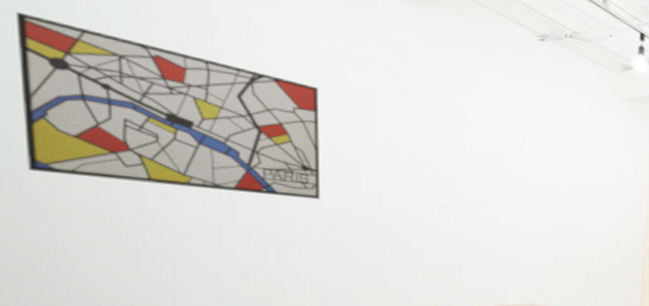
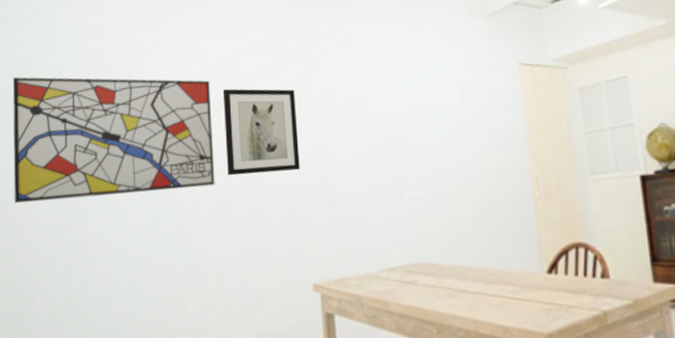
wall art: none [334,102,423,203] -> present [222,88,300,176]

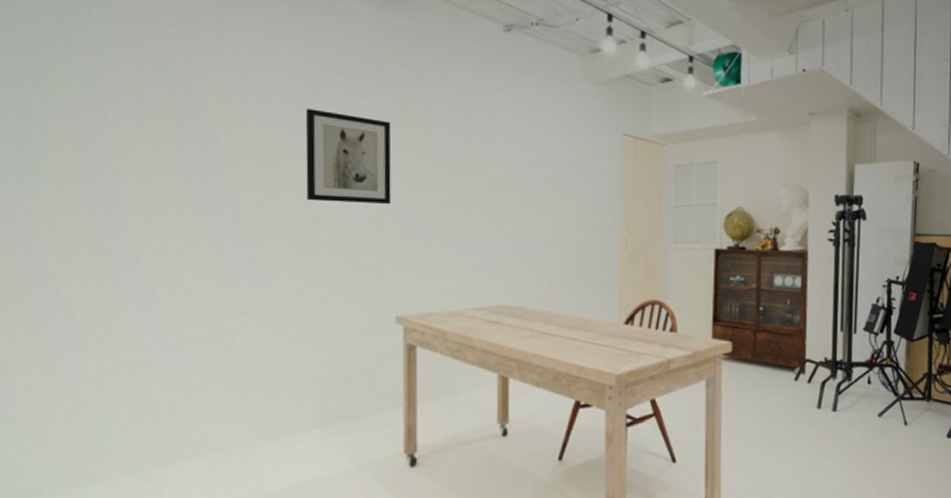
wall art: present [12,76,215,203] -> none [18,48,292,209]

